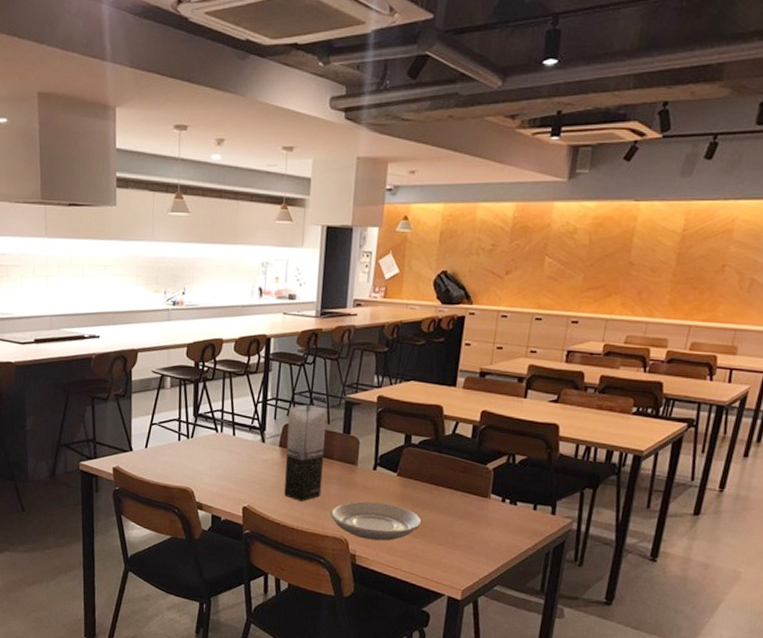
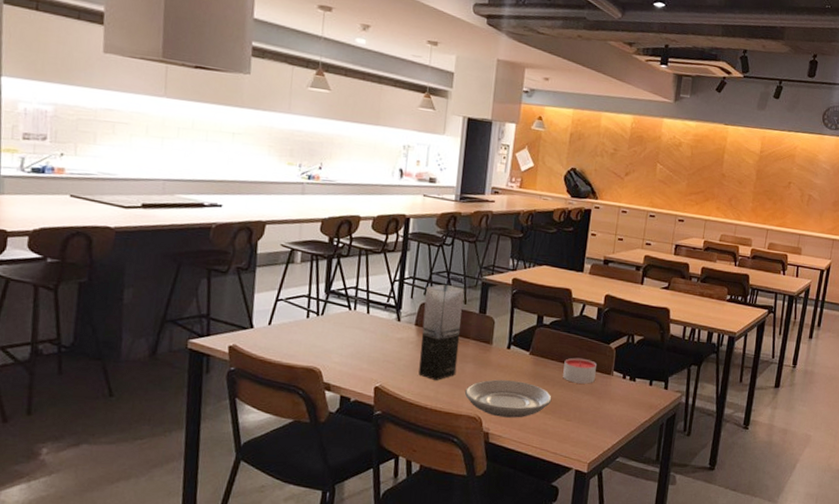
candle: none [433,479,472,507] -> present [563,357,597,384]

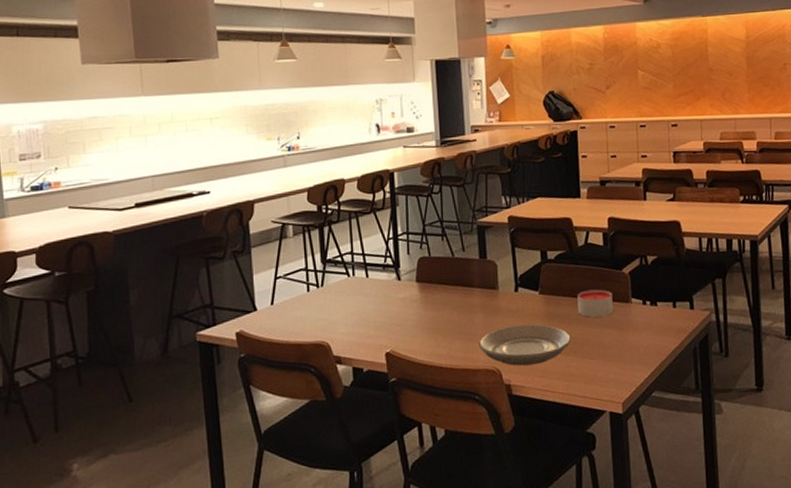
vase: present [418,284,464,380] -> none [422,233,466,337]

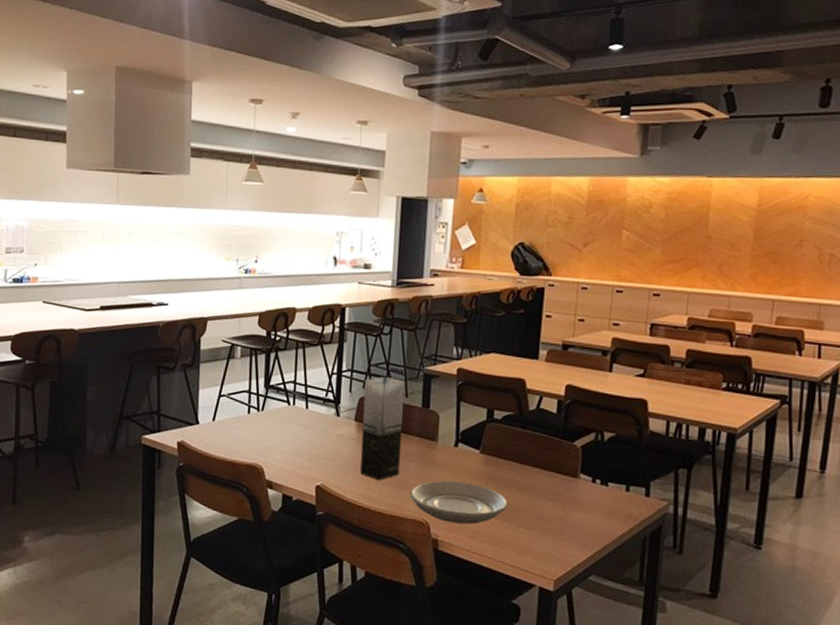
vase: none [422,233,466,337] -> present [360,376,405,480]
candle: present [577,289,613,318] -> none [519,457,559,488]

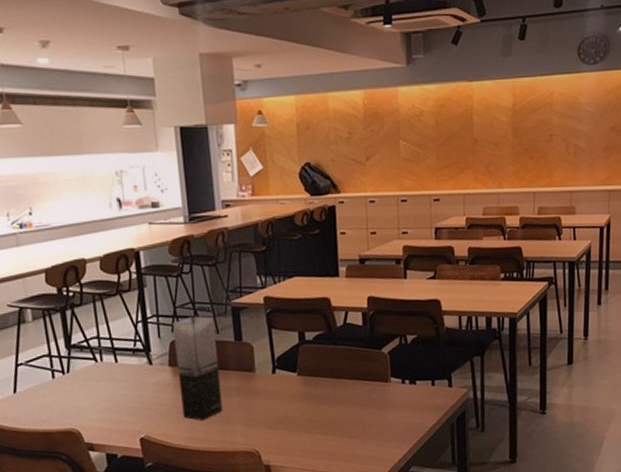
plate: present [409,480,508,525] -> none [235,405,330,447]

